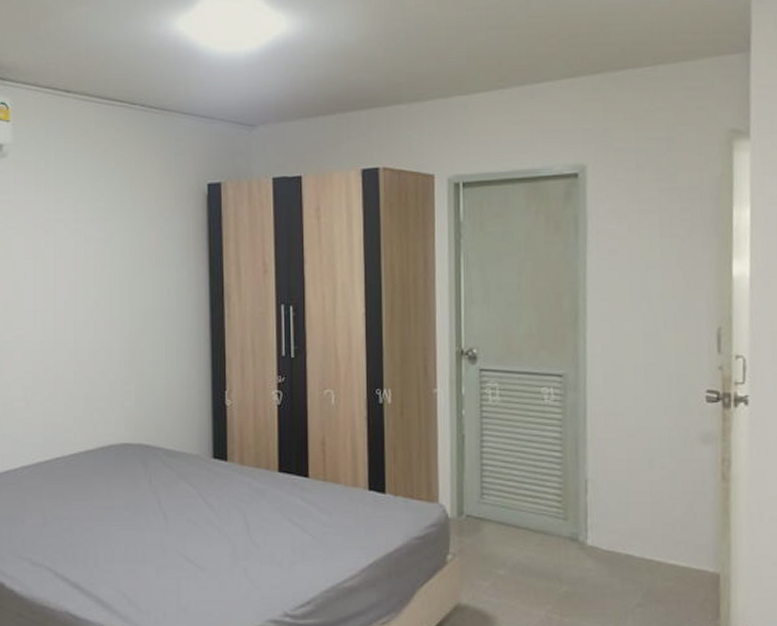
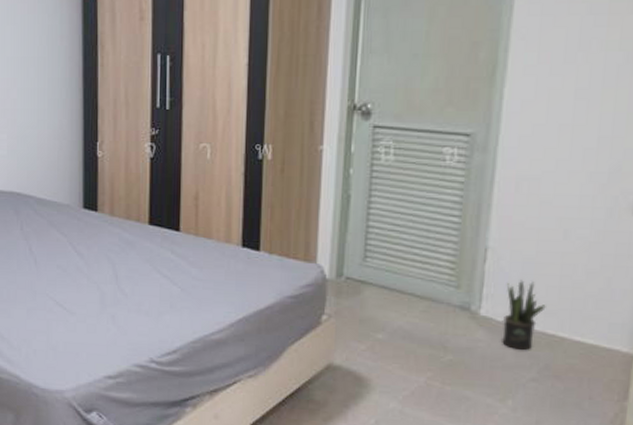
potted plant: none [606,509,642,576] -> present [502,280,546,350]

